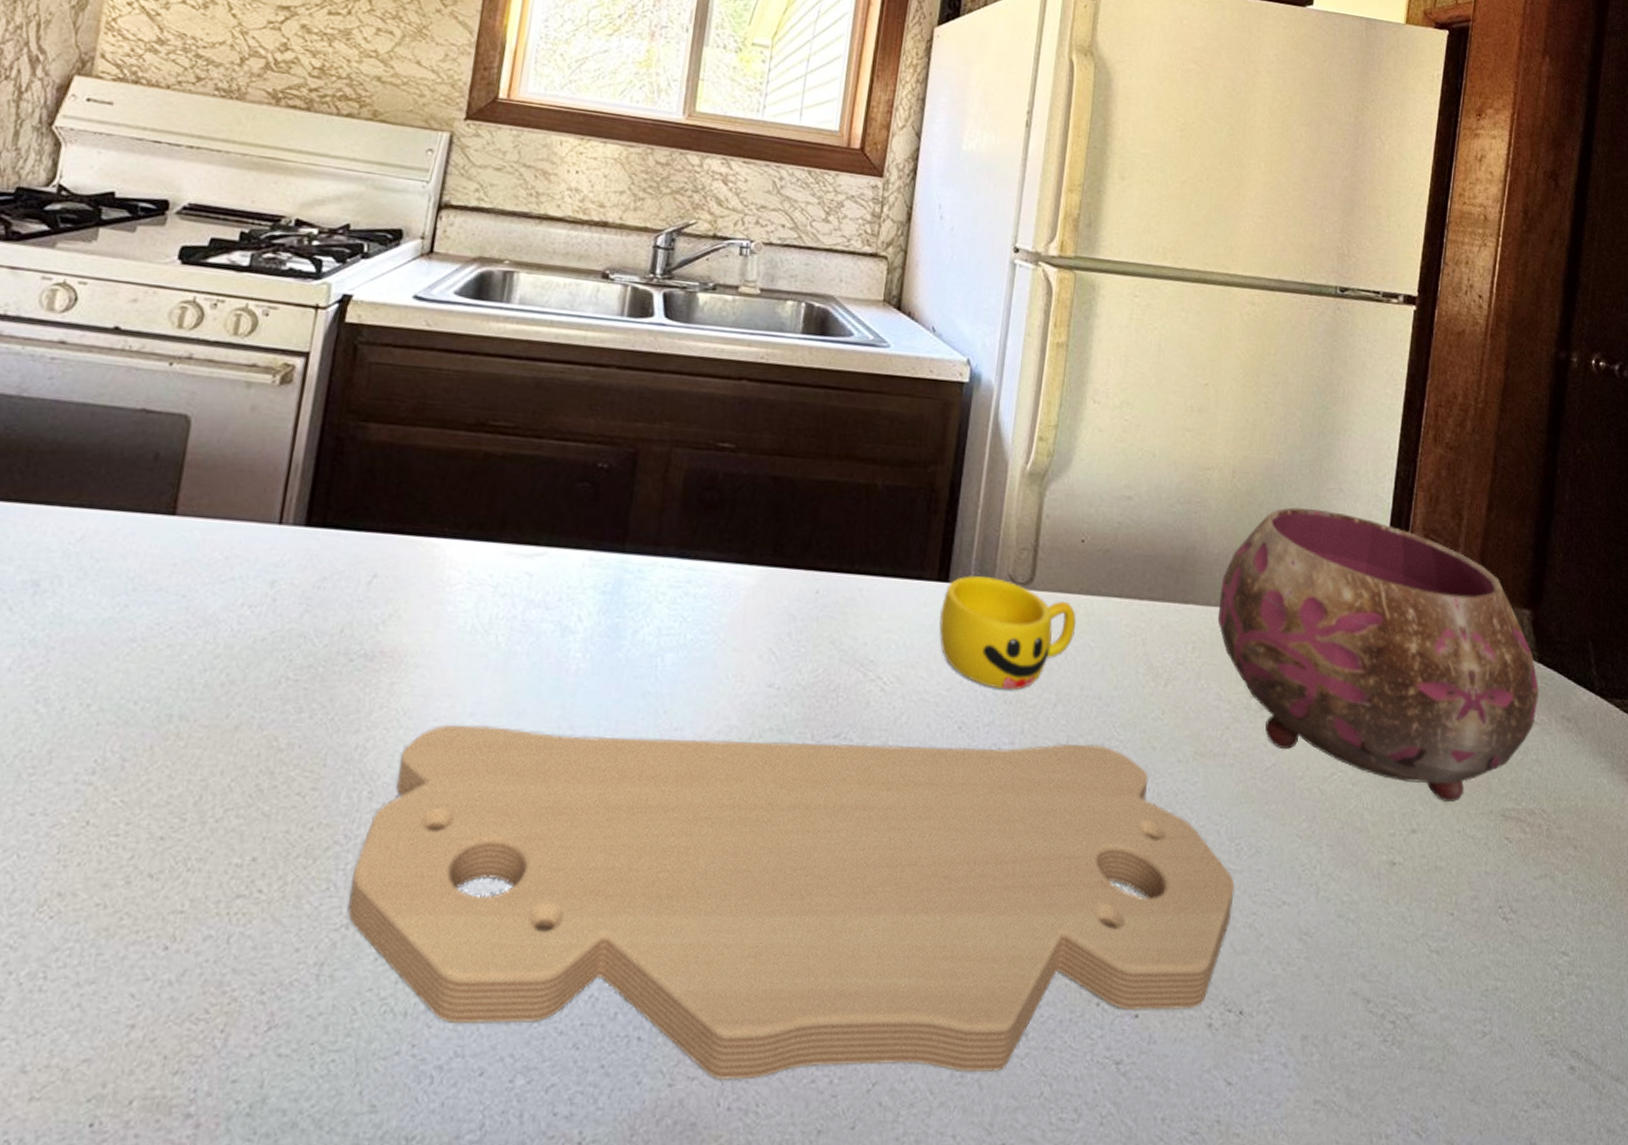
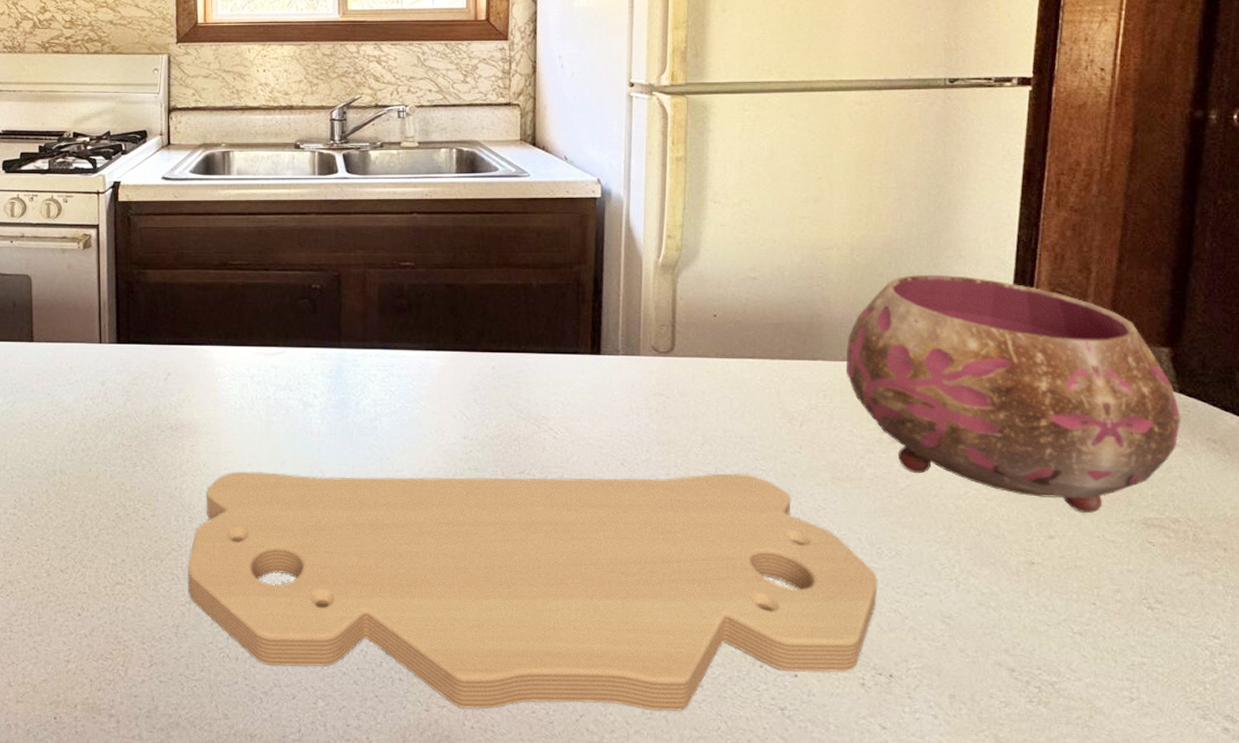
cup: present [939,575,1077,690] -> none [595,349,715,434]

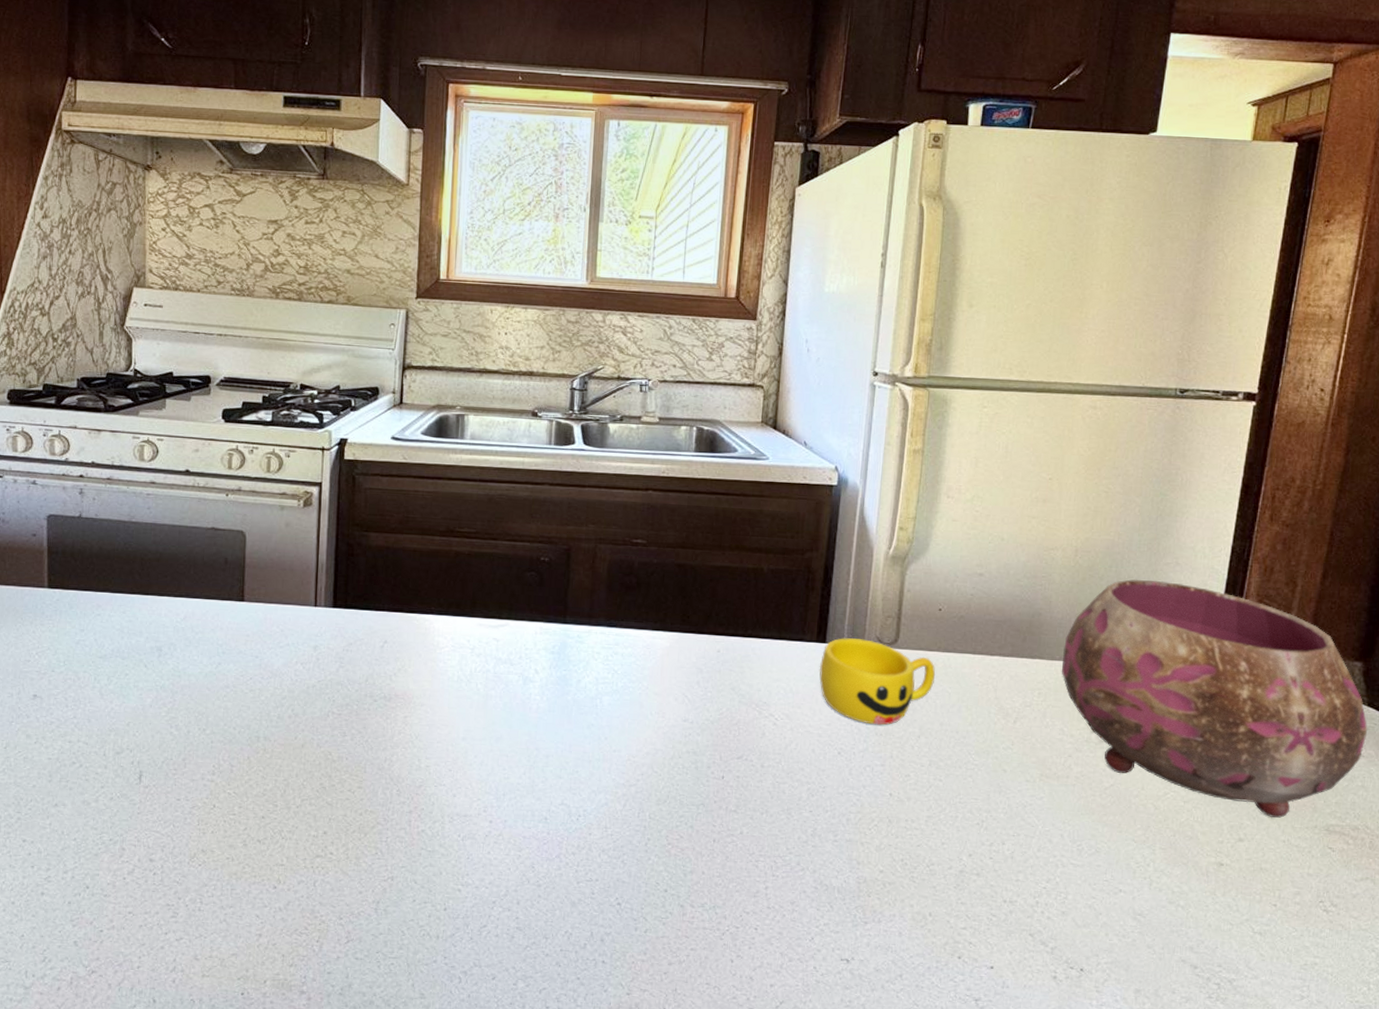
cutting board: present [187,472,878,711] -> none [391,746,1077,1000]
cup: none [595,349,715,434] -> present [819,638,936,725]

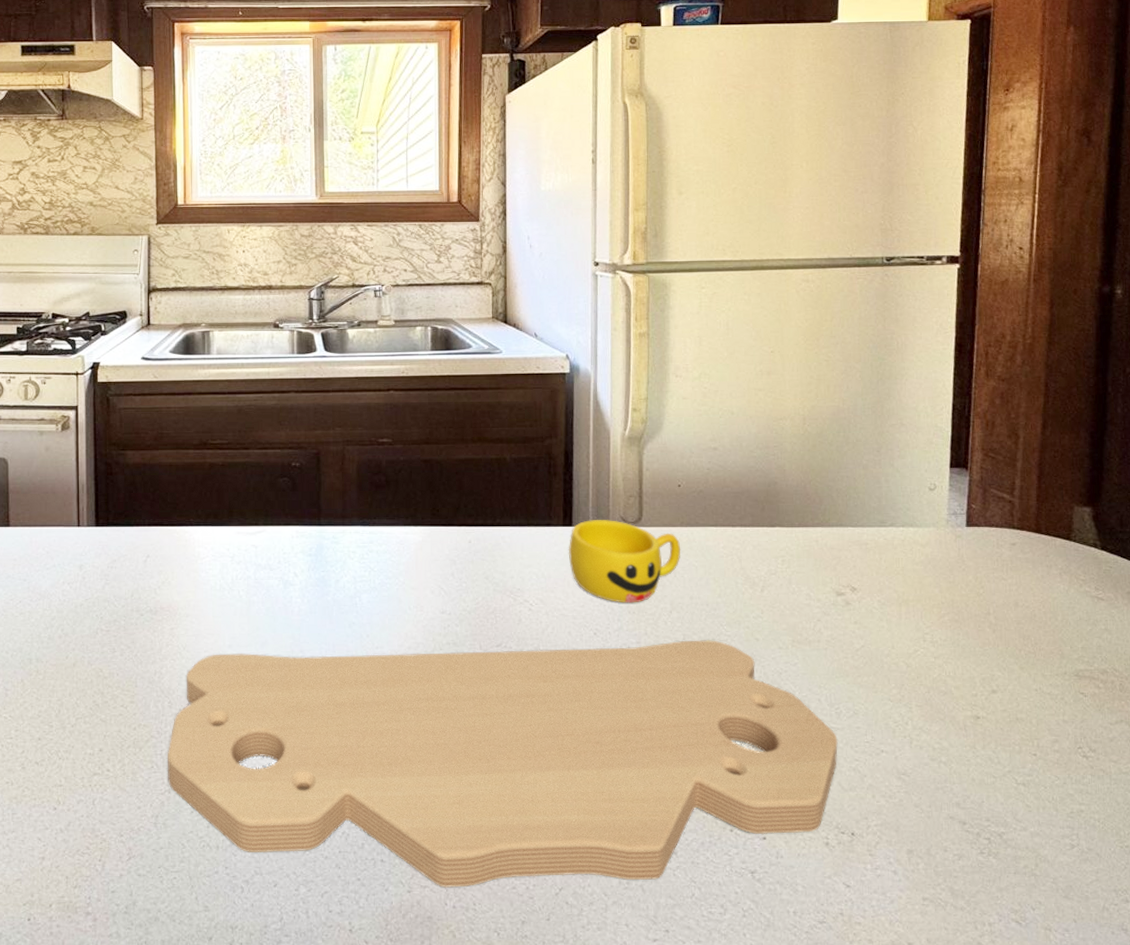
cutting board: none [391,746,1077,1000] -> present [167,640,838,888]
bowl: present [1061,579,1368,818] -> none [801,442,1105,667]

